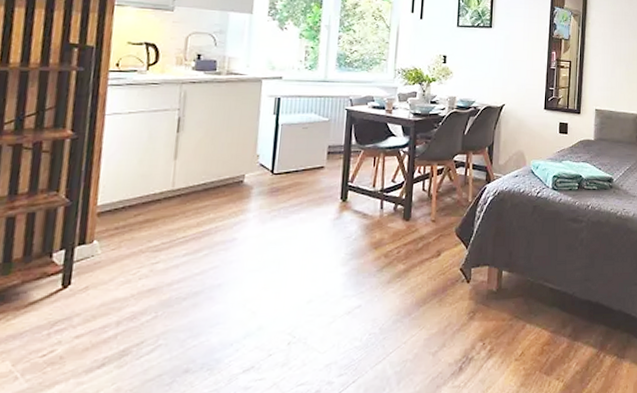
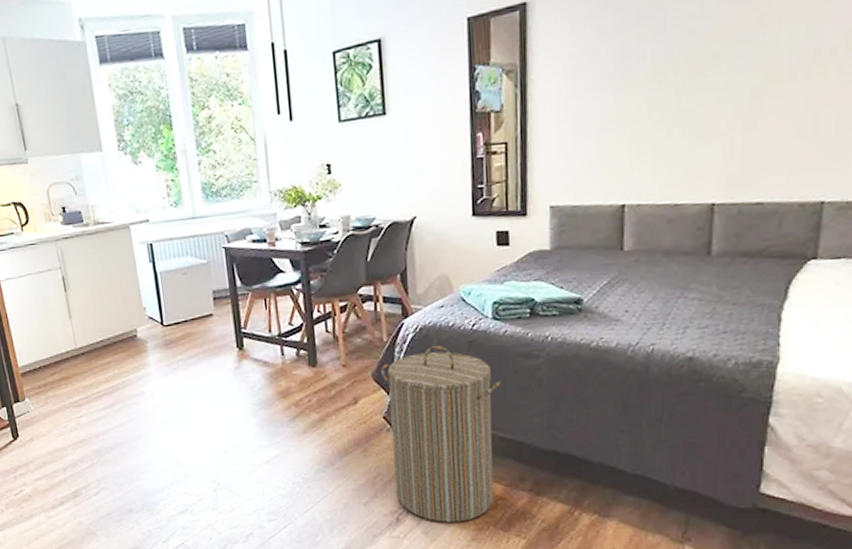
laundry hamper: none [461,208,554,369] -> present [381,346,501,522]

